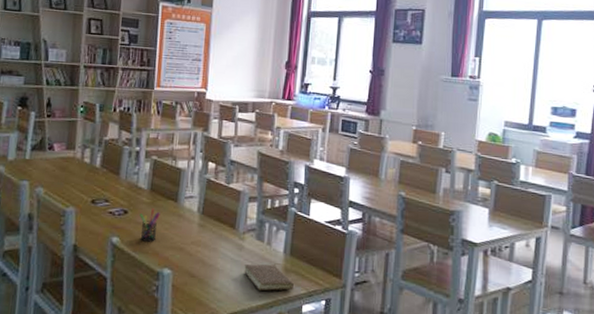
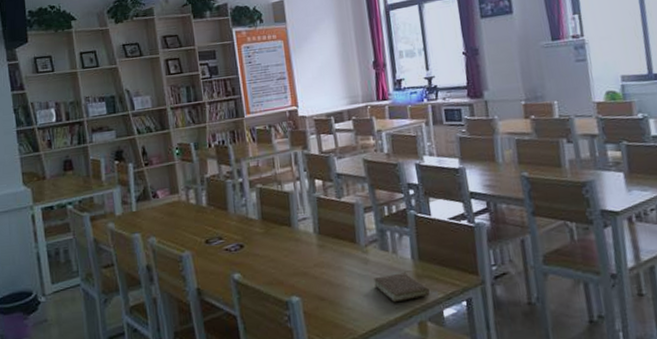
pen holder: present [139,208,160,242] -> none [256,237,277,273]

